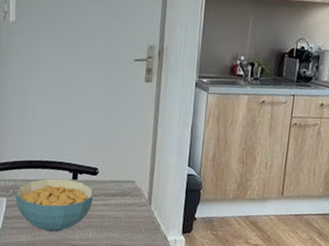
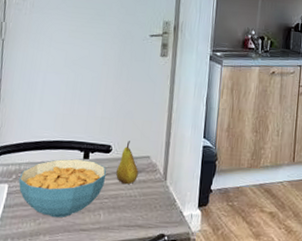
fruit: none [103,165,124,207] -> present [116,141,139,185]

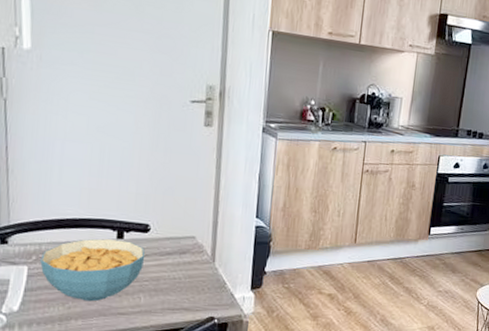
fruit: present [116,141,139,185] -> none [156,219,183,267]

